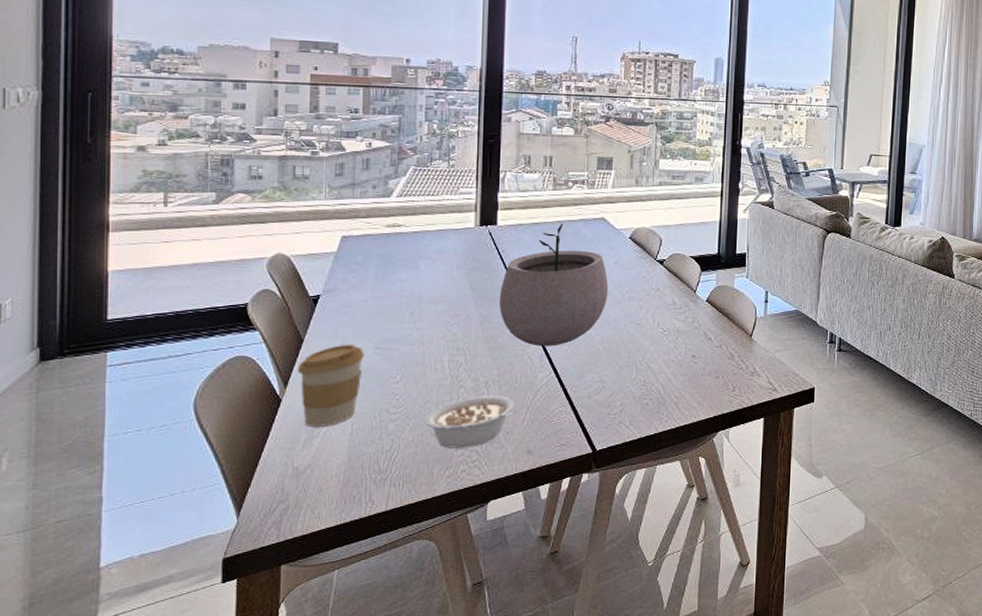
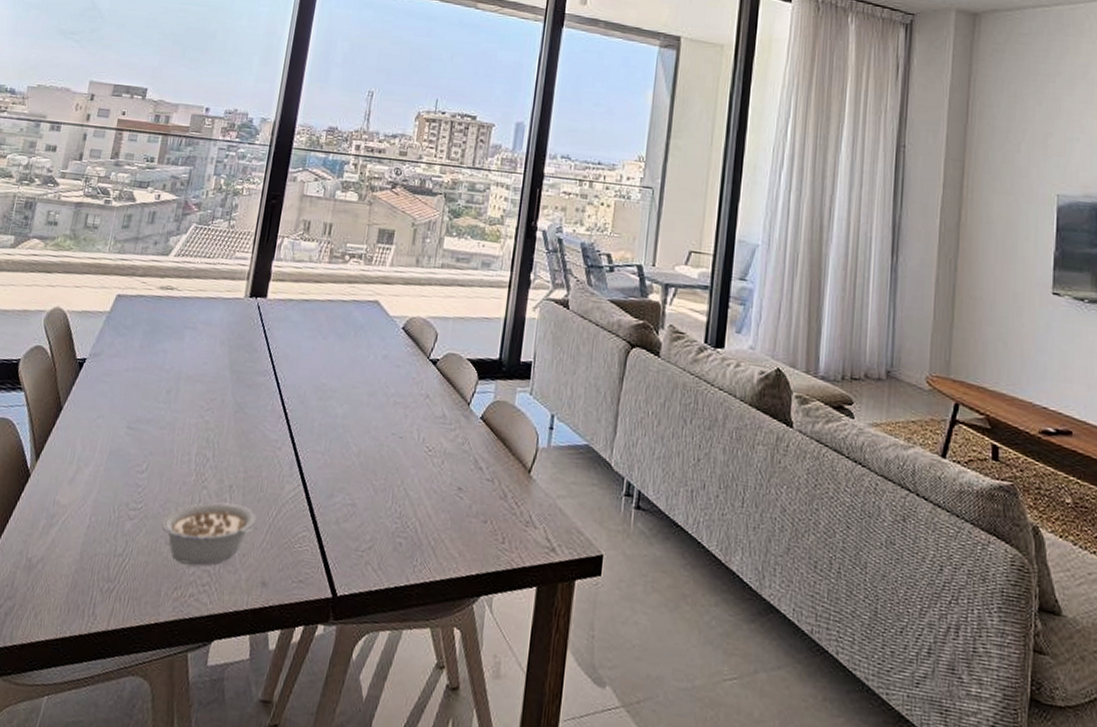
coffee cup: present [298,344,365,427] -> none [46,418,117,514]
plant pot: present [498,223,609,346] -> none [256,303,374,452]

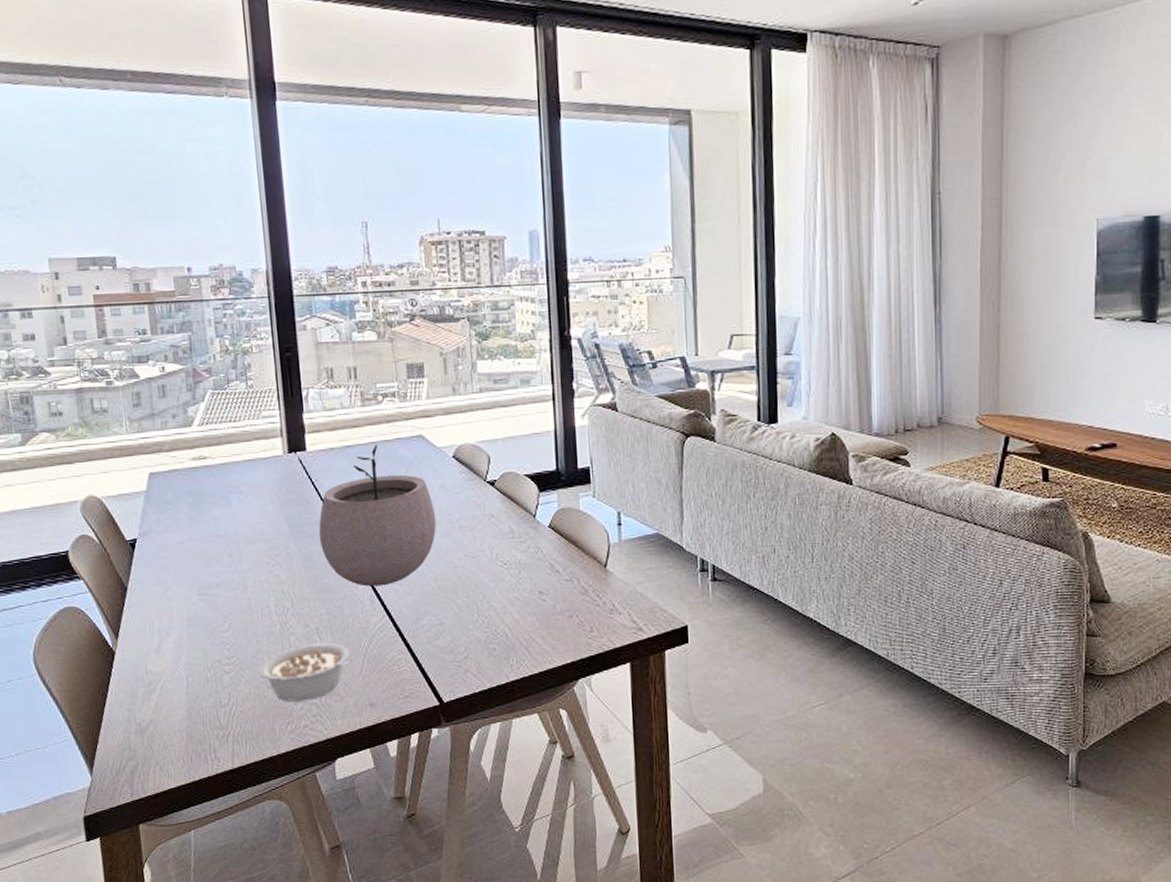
plant pot: none [256,303,374,452] -> present [318,444,437,587]

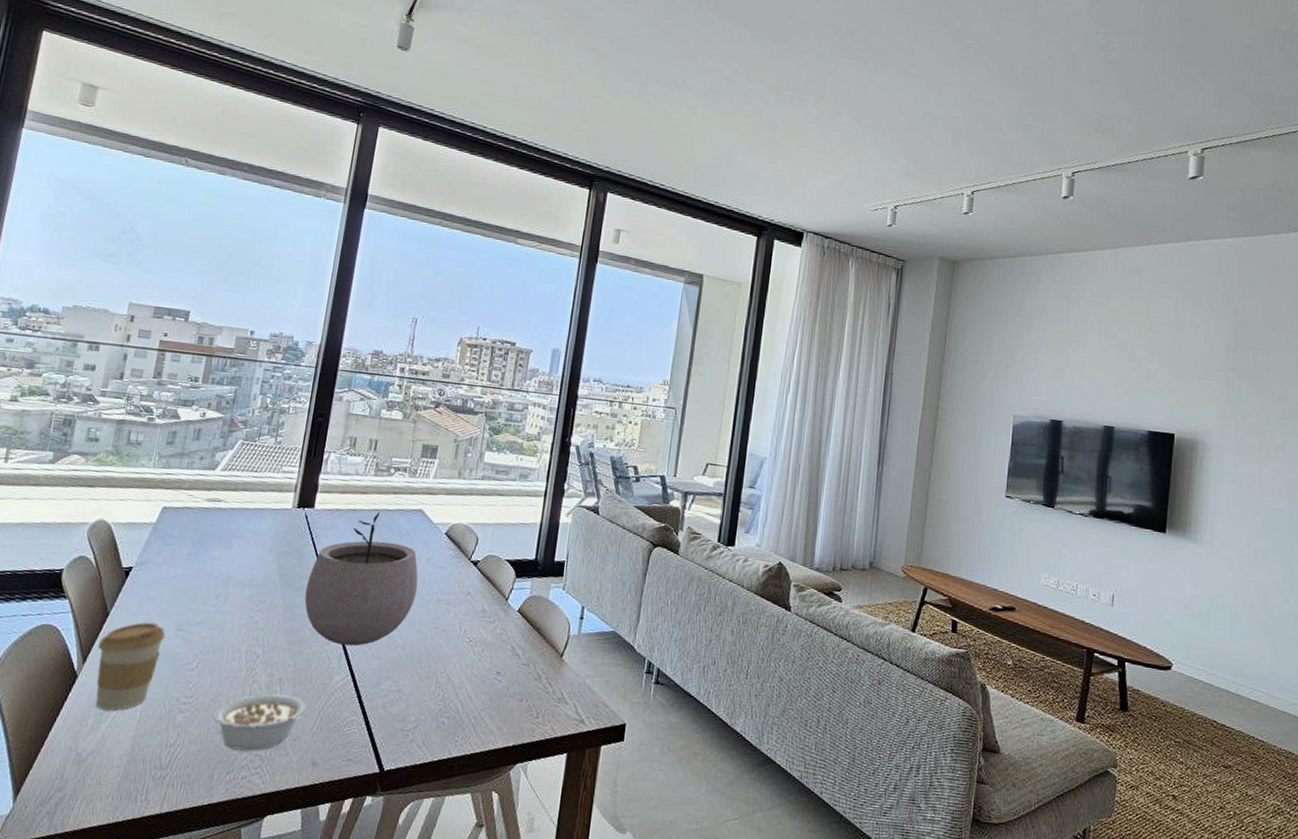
coffee cup: none [126,590,190,680] -> present [95,622,166,710]

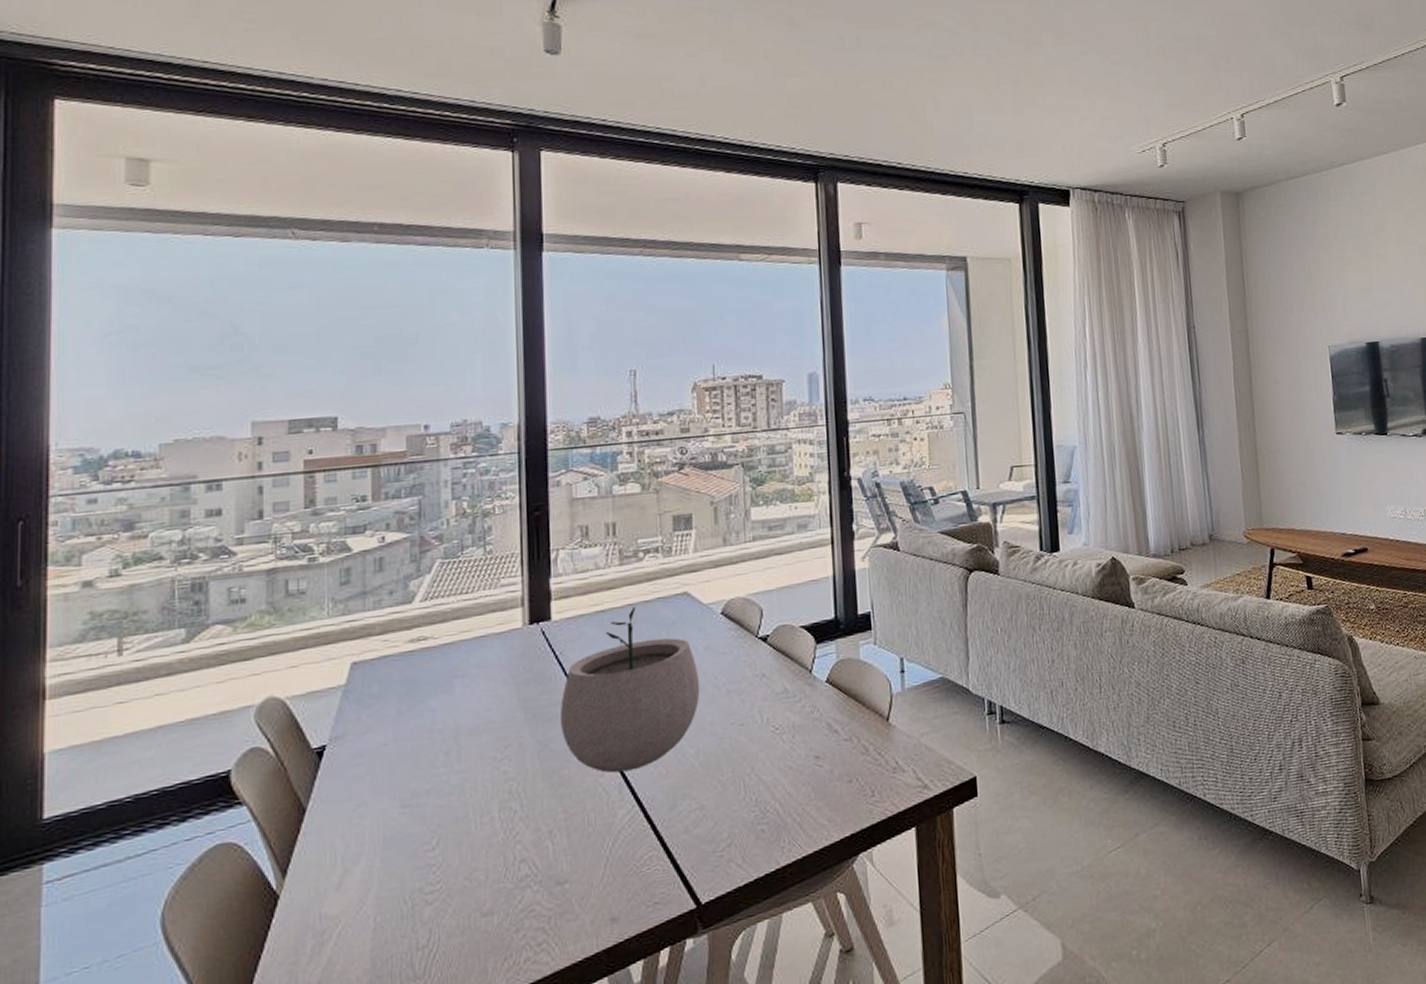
coffee cup: present [95,622,166,710] -> none [300,805,388,928]
legume: present [213,693,307,751] -> none [472,847,593,931]

